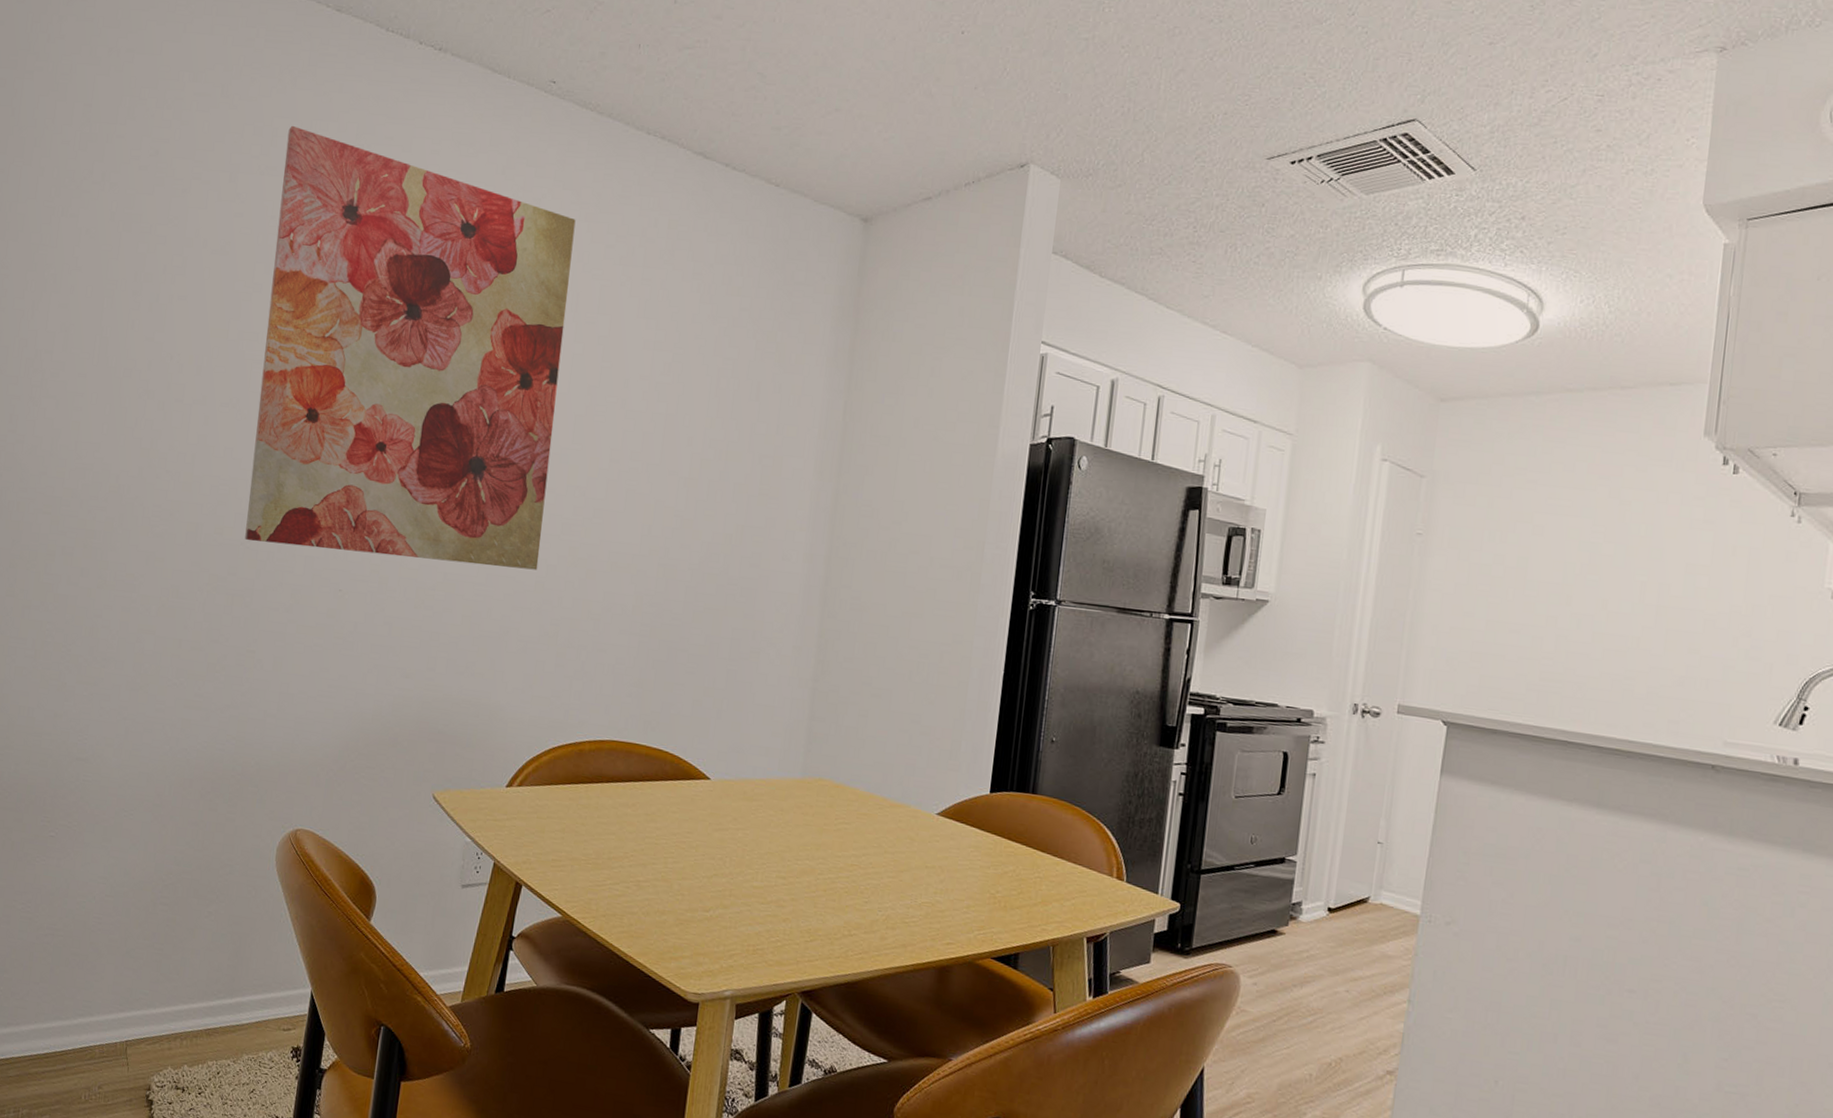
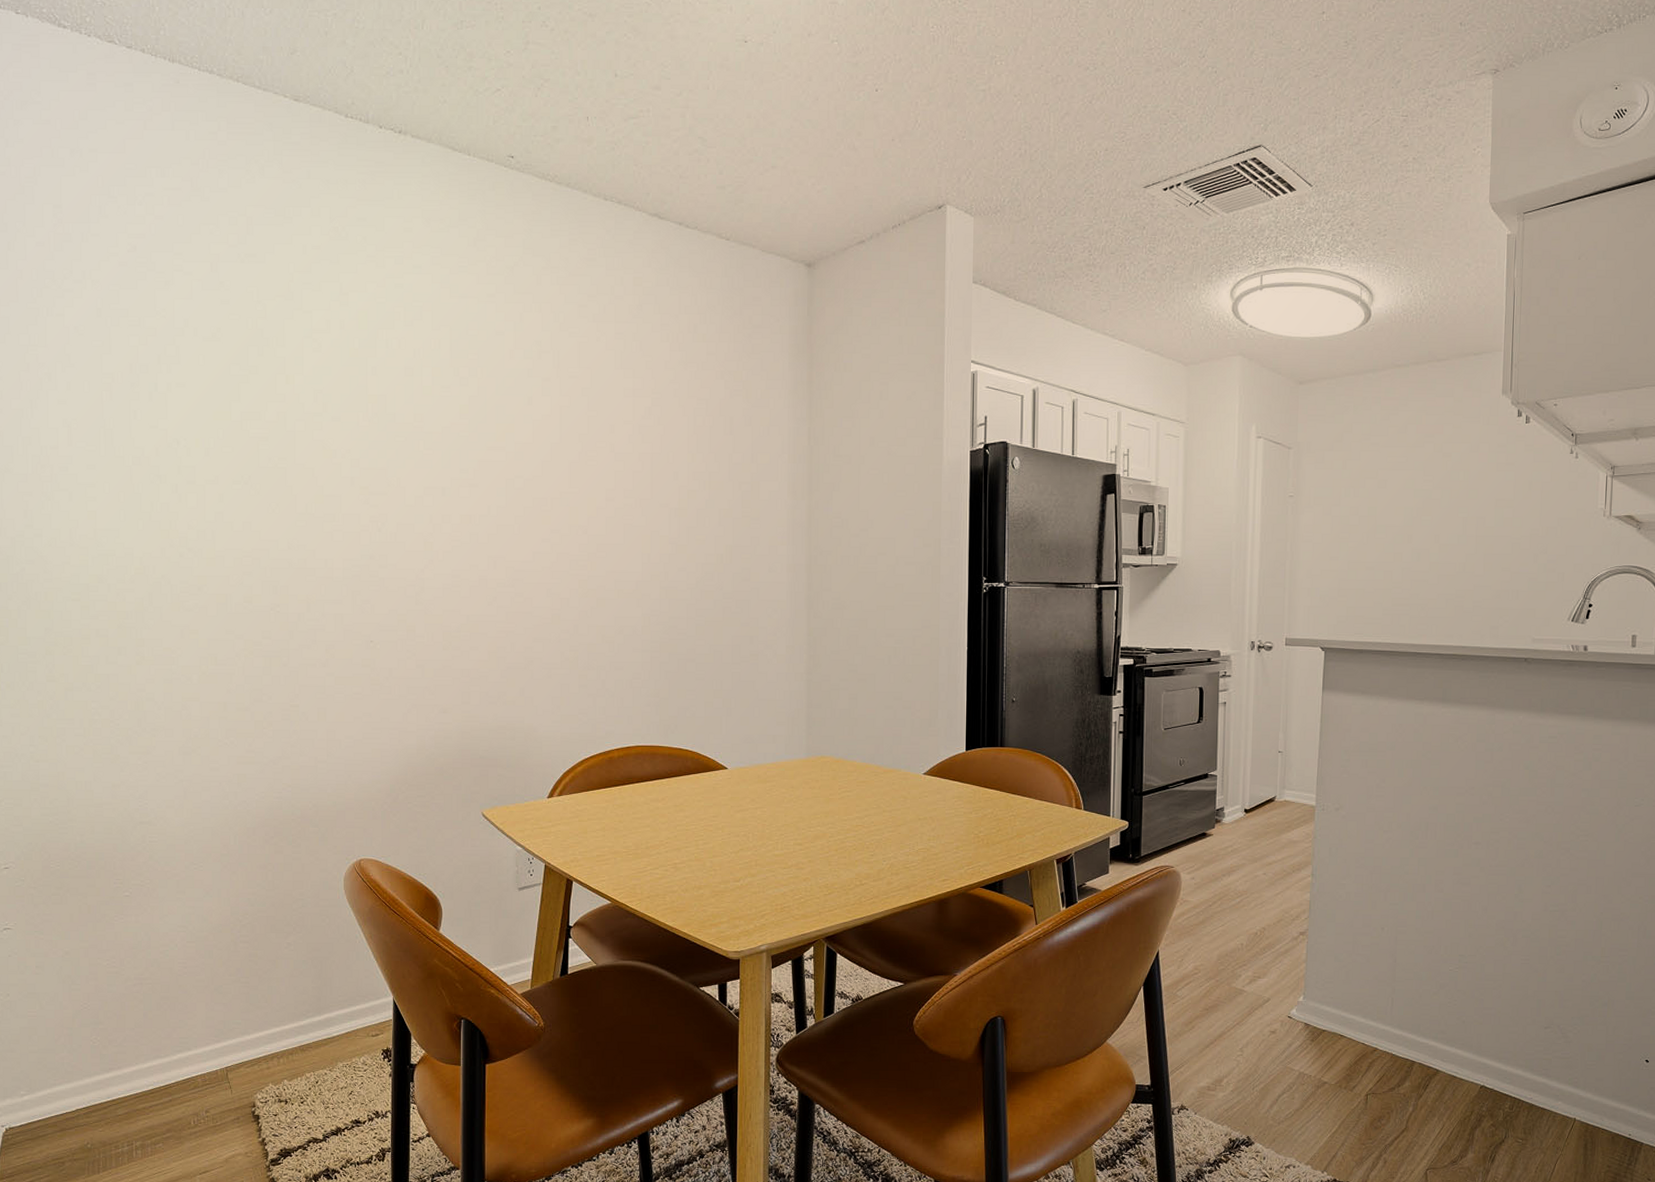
wall art: present [245,125,576,570] -> none [263,213,552,606]

